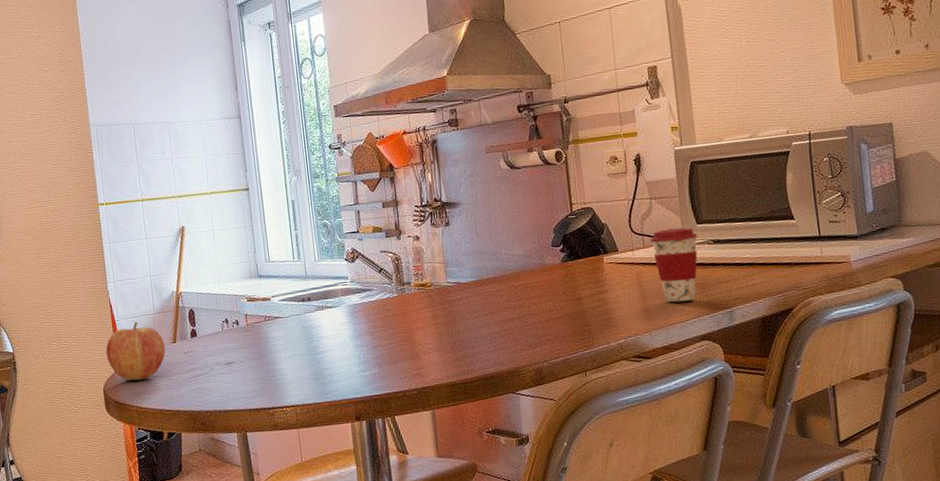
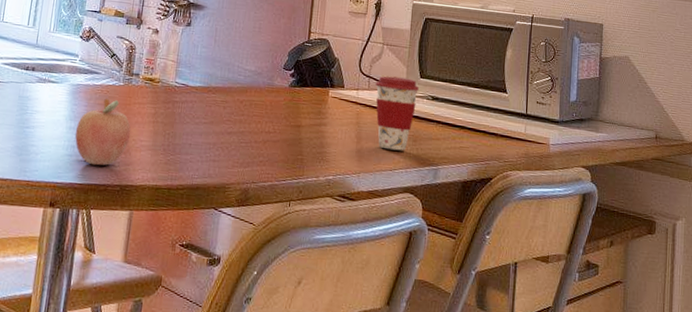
fruit: none [362,311,416,376] -> present [75,98,131,166]

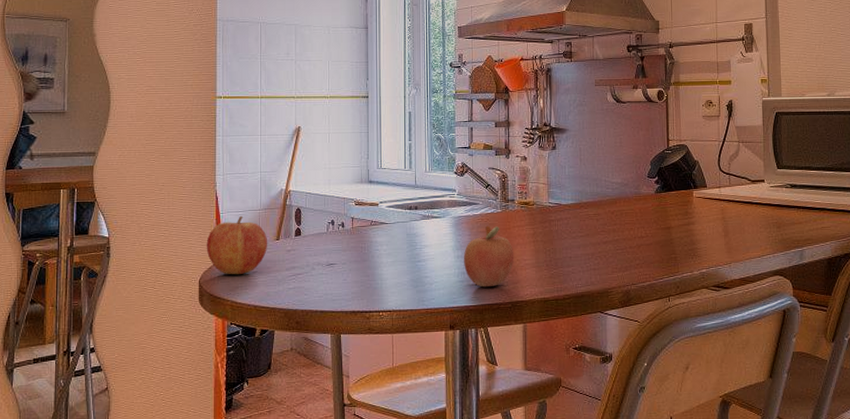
coffee cup: present [375,76,420,151] -> none [736,171,778,239]

